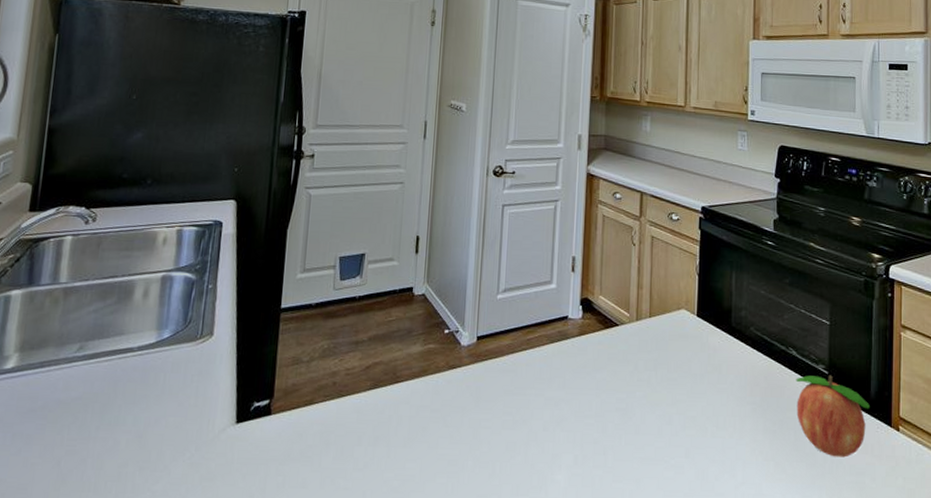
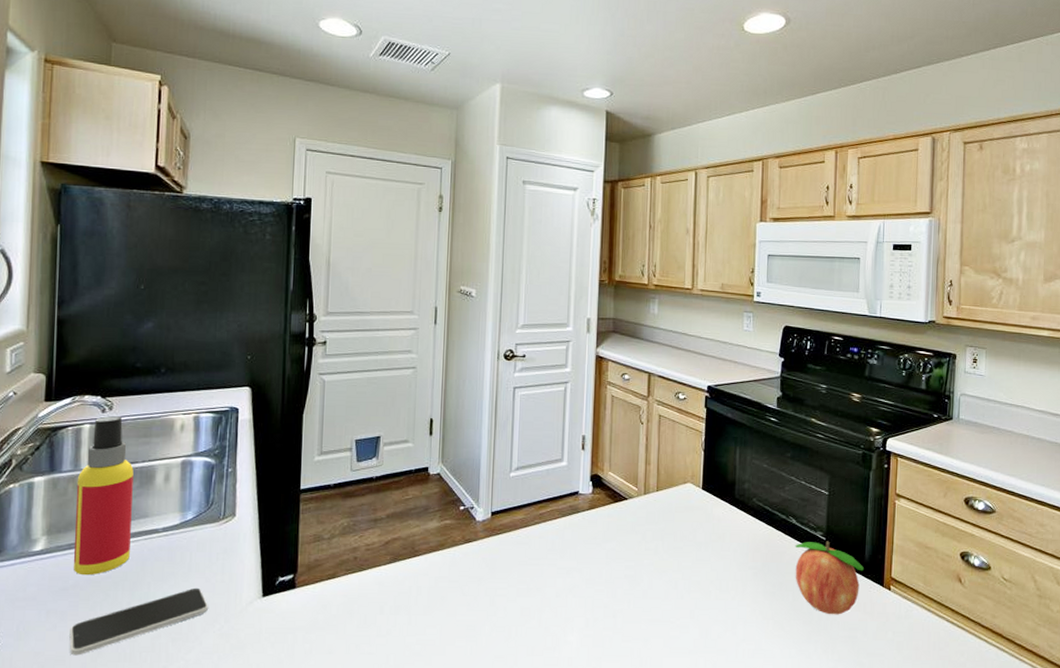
smartphone: none [33,412,179,484] -> present [69,587,208,656]
spray bottle: none [44,228,113,396] -> present [73,416,134,576]

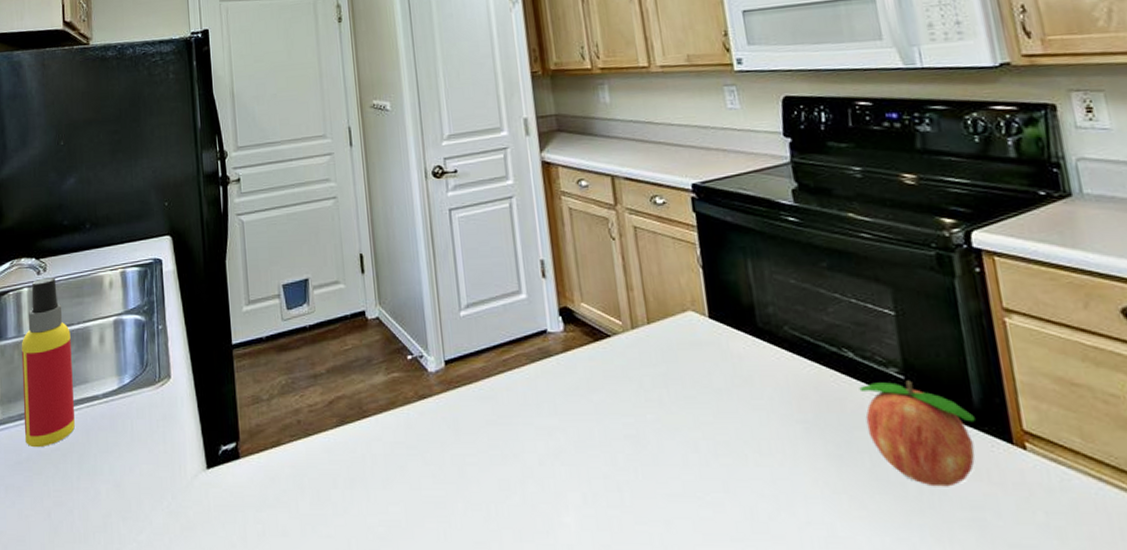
smartphone: present [69,587,208,656] -> none [27,459,154,536]

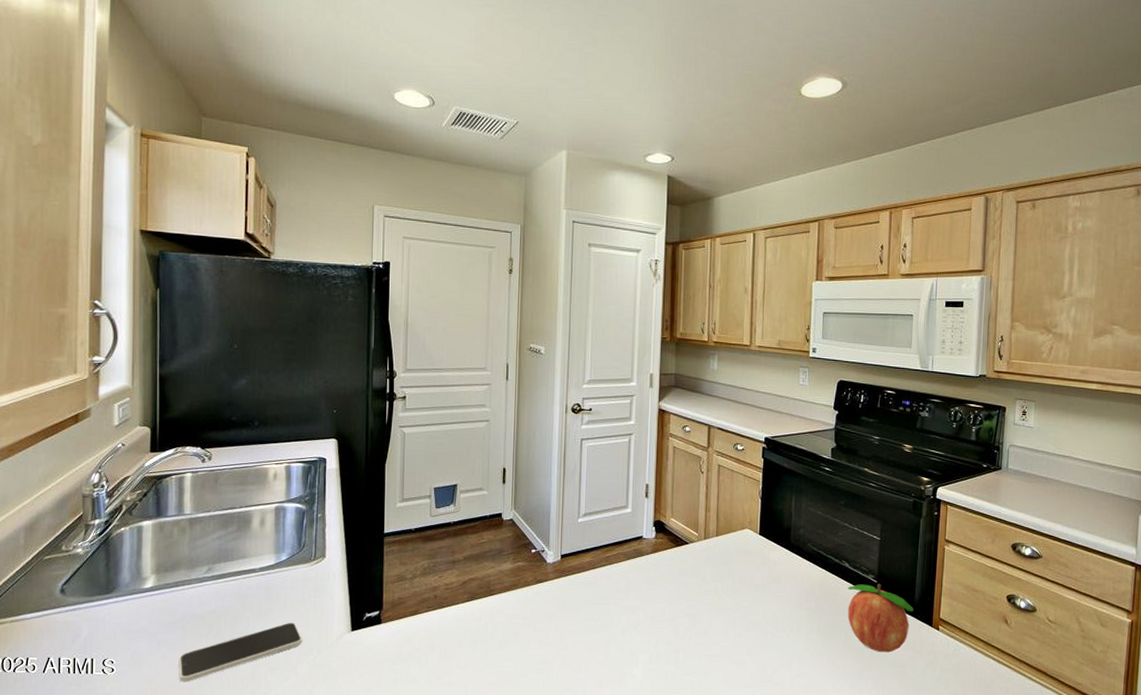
spray bottle: present [21,277,75,448] -> none [180,466,232,611]
smartphone: none [27,459,154,536] -> present [178,622,302,682]

